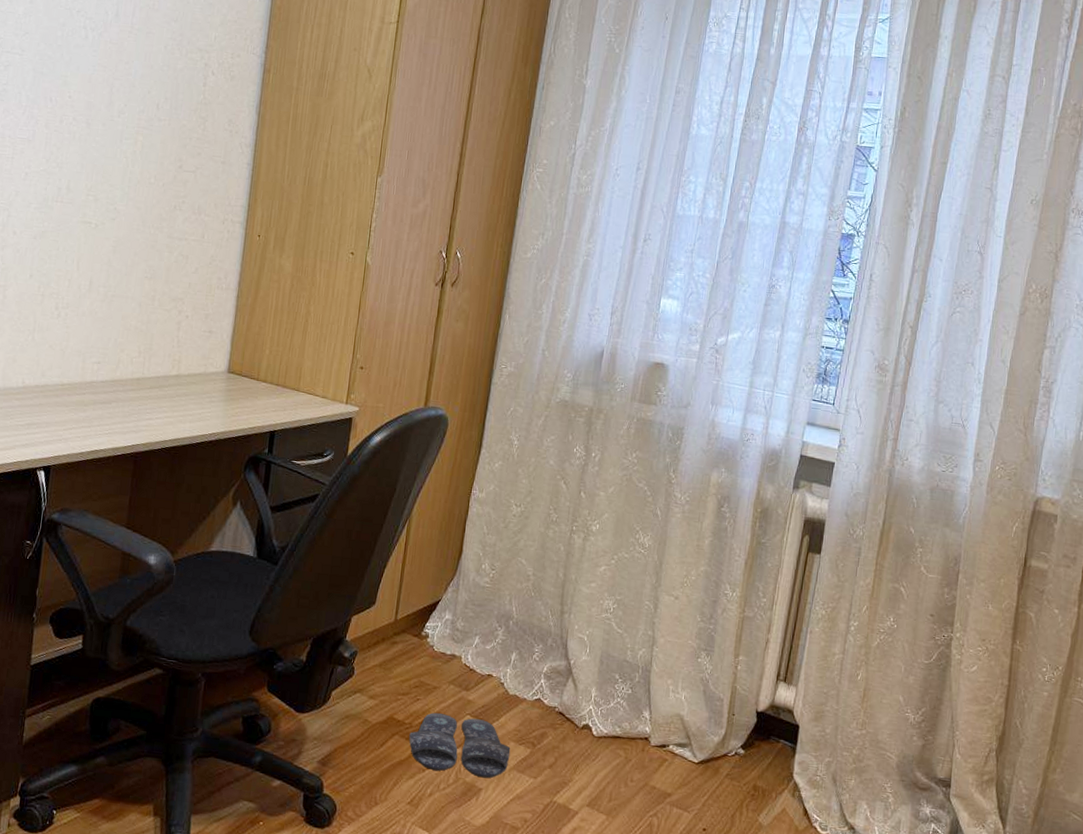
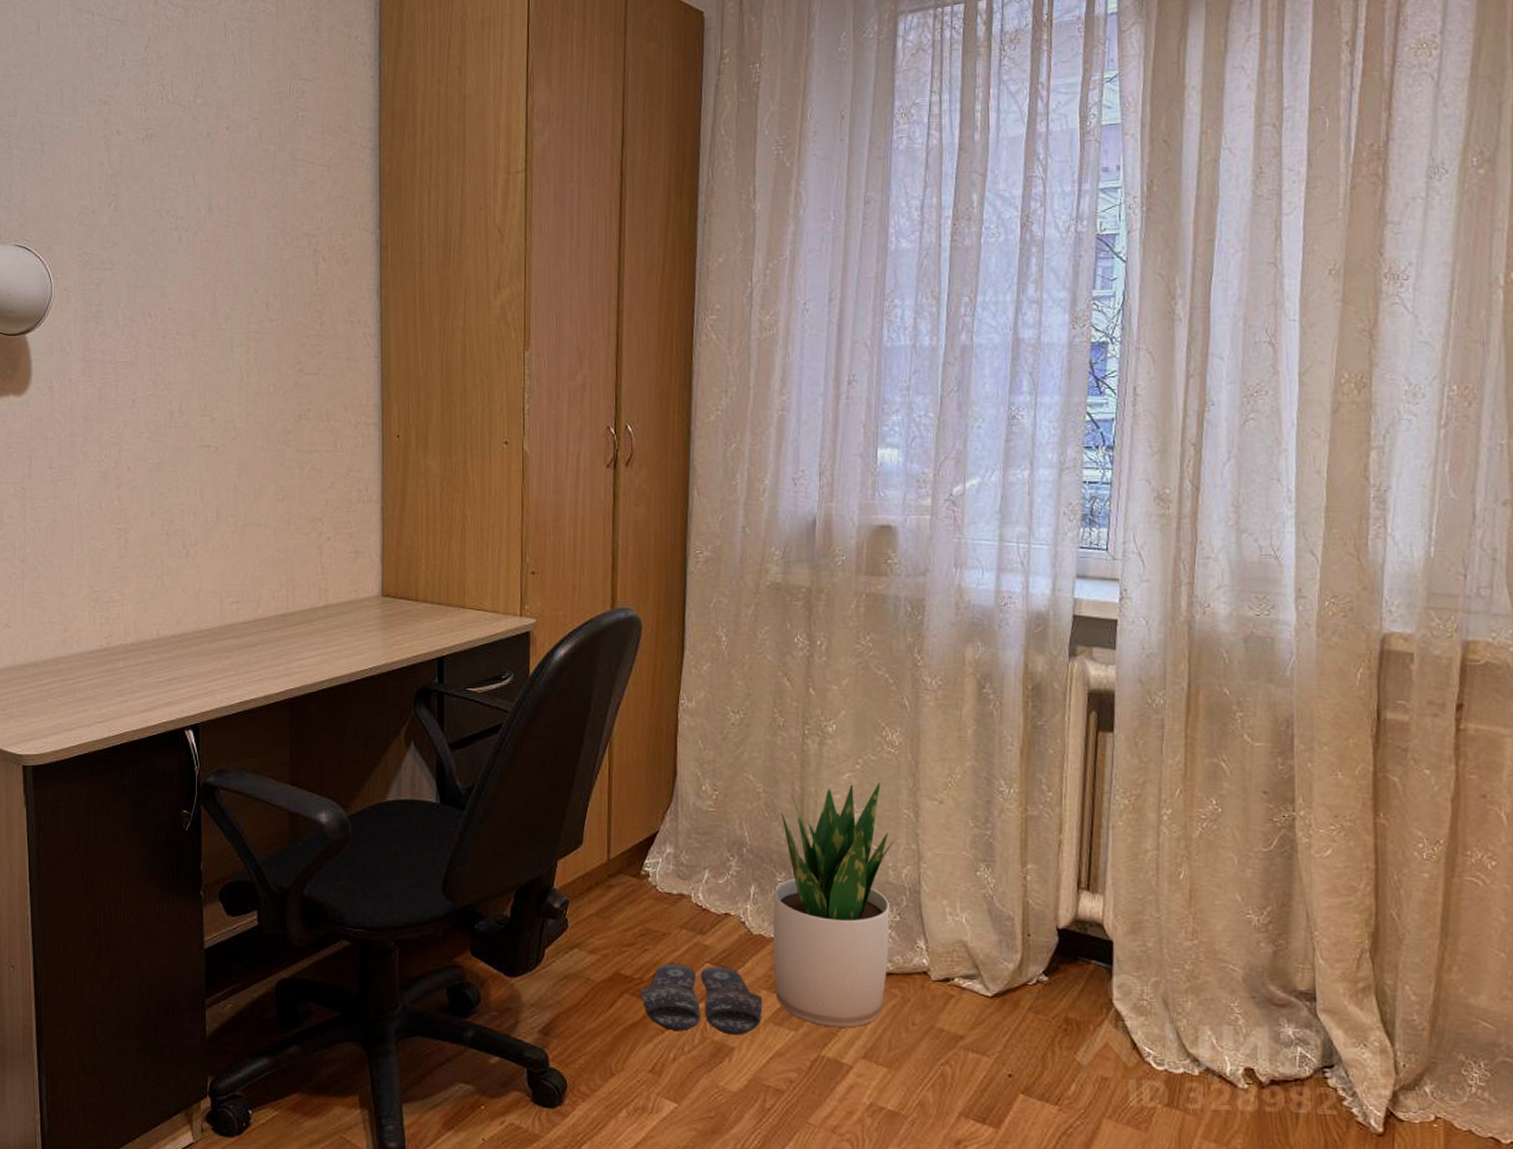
planter: none [521,576,637,780] -> present [772,783,896,1028]

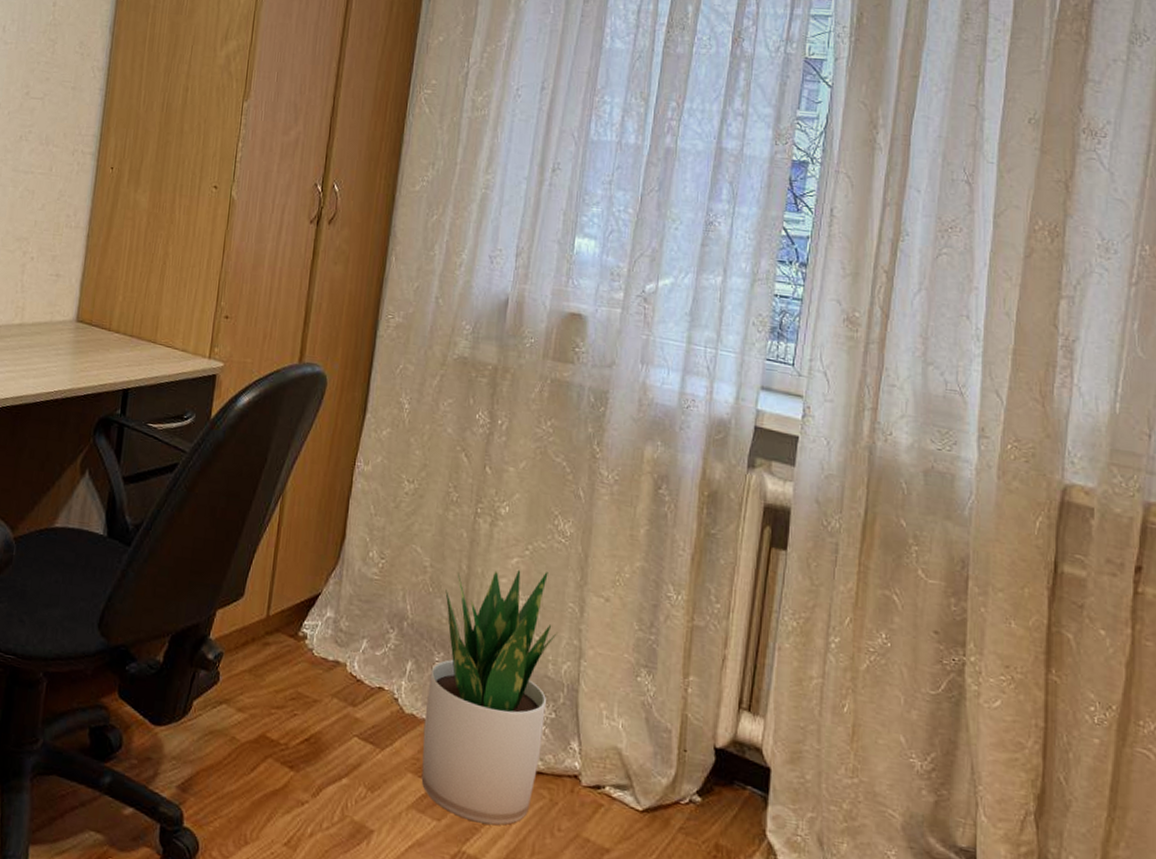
slippers: present [641,964,763,1035] -> none [284,732,408,818]

